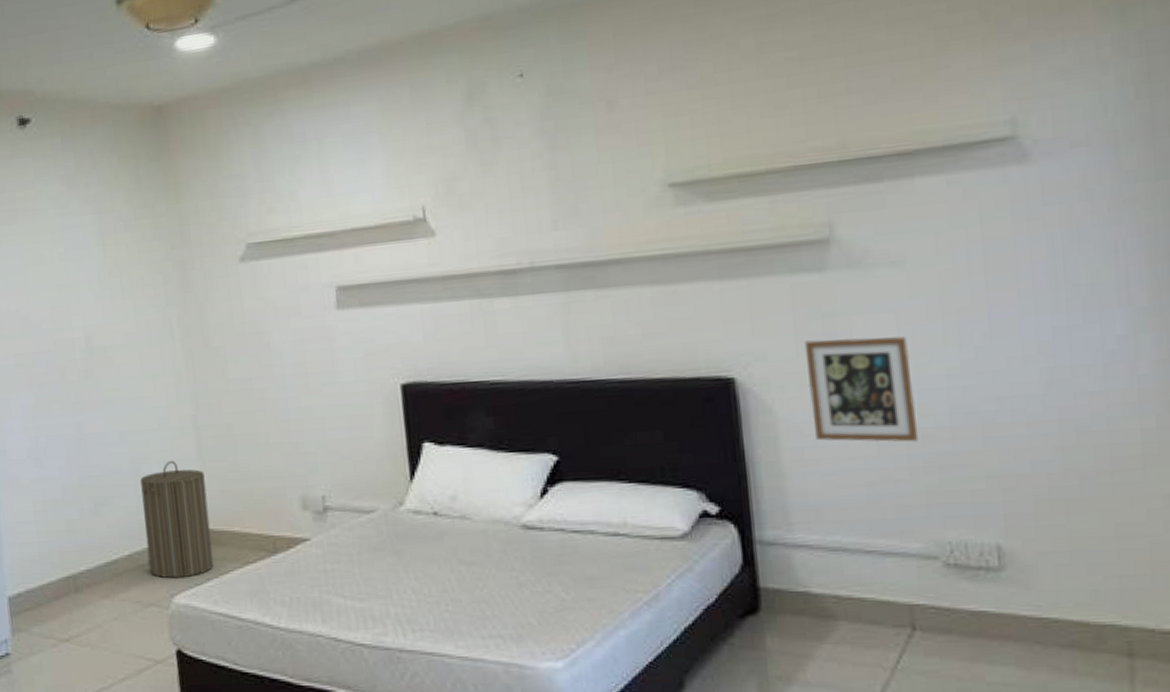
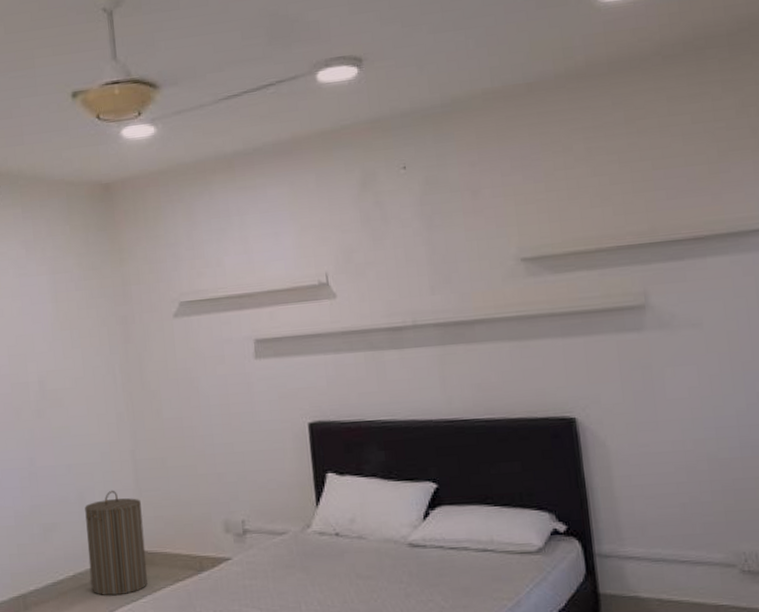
picture frame: present [804,336,919,443] -> none [628,384,718,471]

